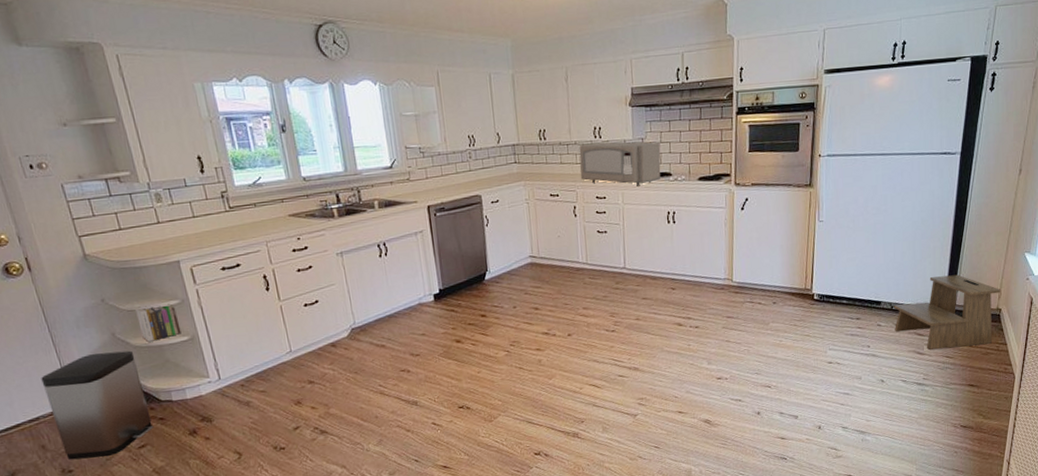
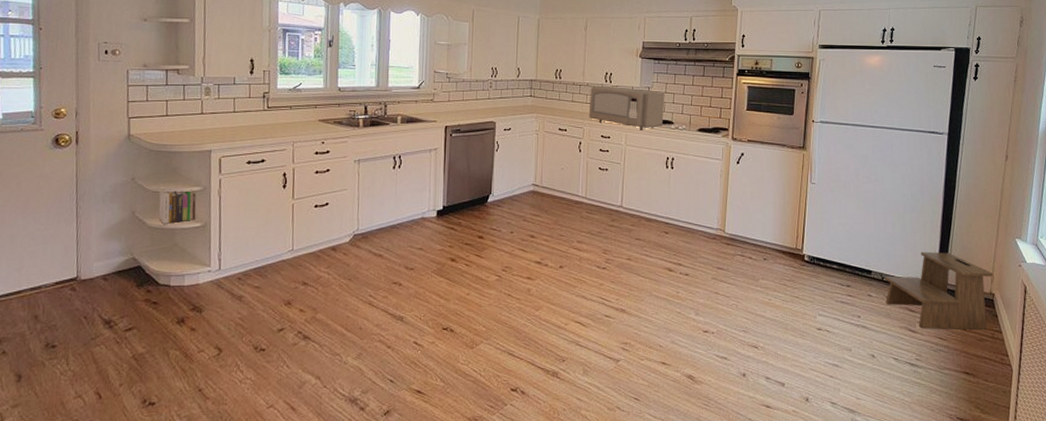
pedal bin: present [41,350,154,460] -> none [54,230,147,335]

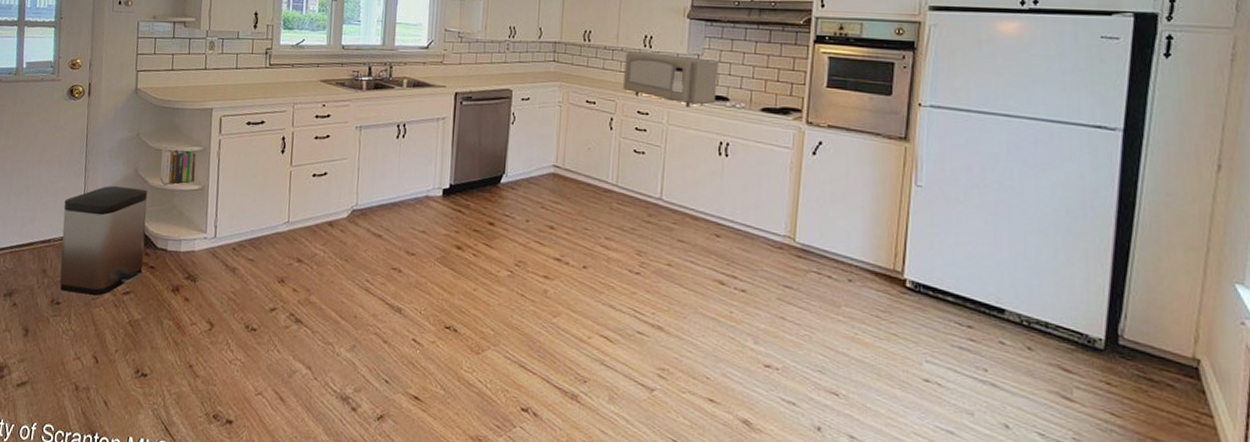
pedal bin: none [54,230,147,335] -> present [59,186,148,296]
step stool: present [885,252,994,331] -> none [1025,290,1199,411]

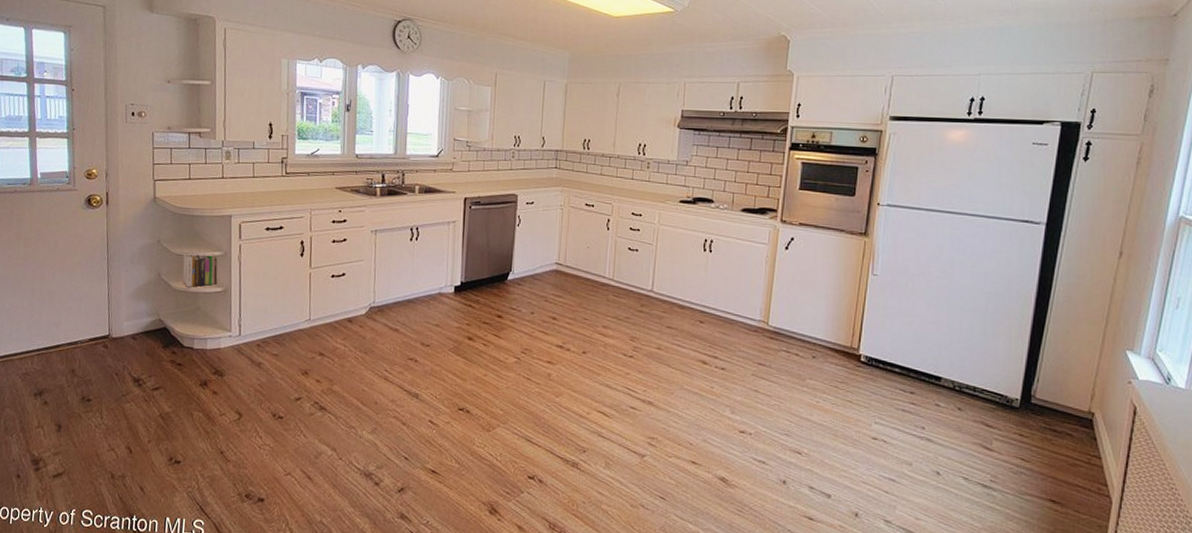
pedal bin: present [59,186,148,296] -> none [88,290,172,392]
microwave: present [622,51,719,107] -> none [618,158,705,209]

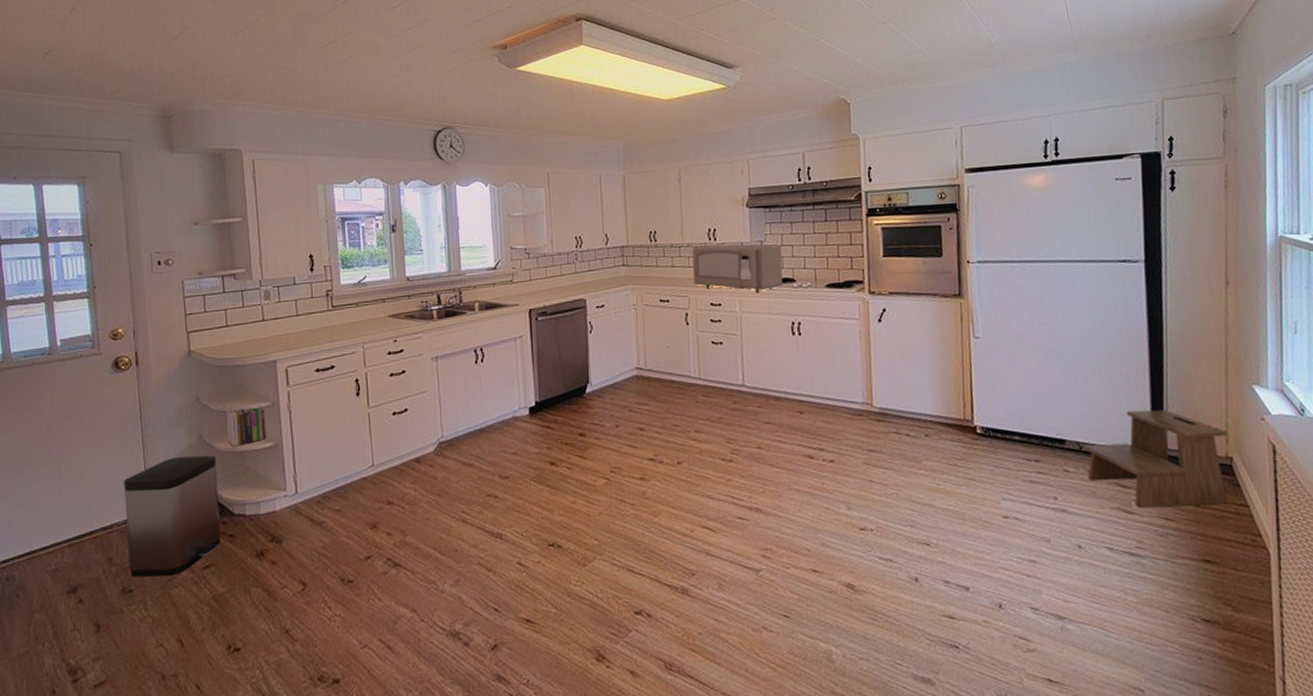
pedal bin: none [88,290,172,392] -> present [123,455,222,578]
microwave: none [618,158,705,209] -> present [692,244,783,293]
step stool: none [957,360,1095,455] -> present [1083,409,1229,507]

